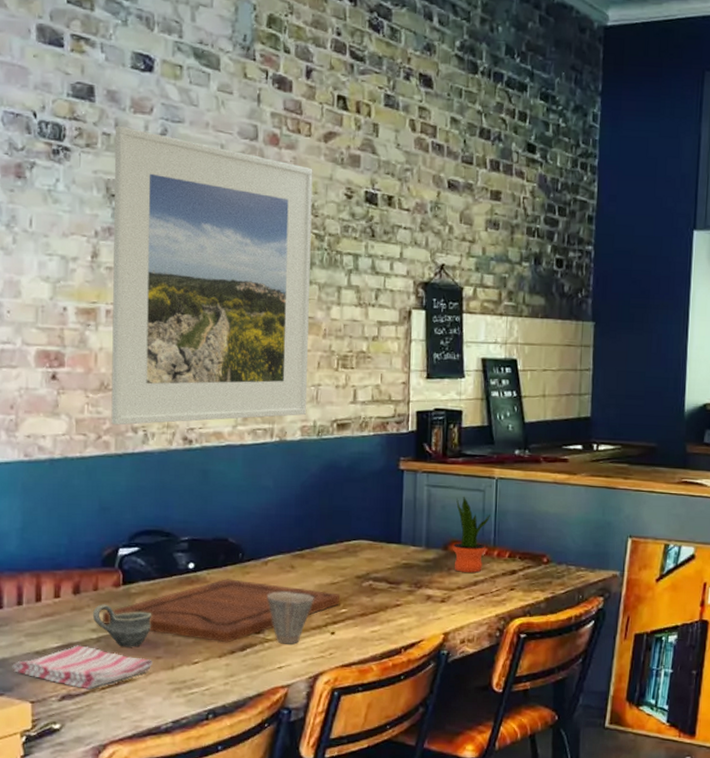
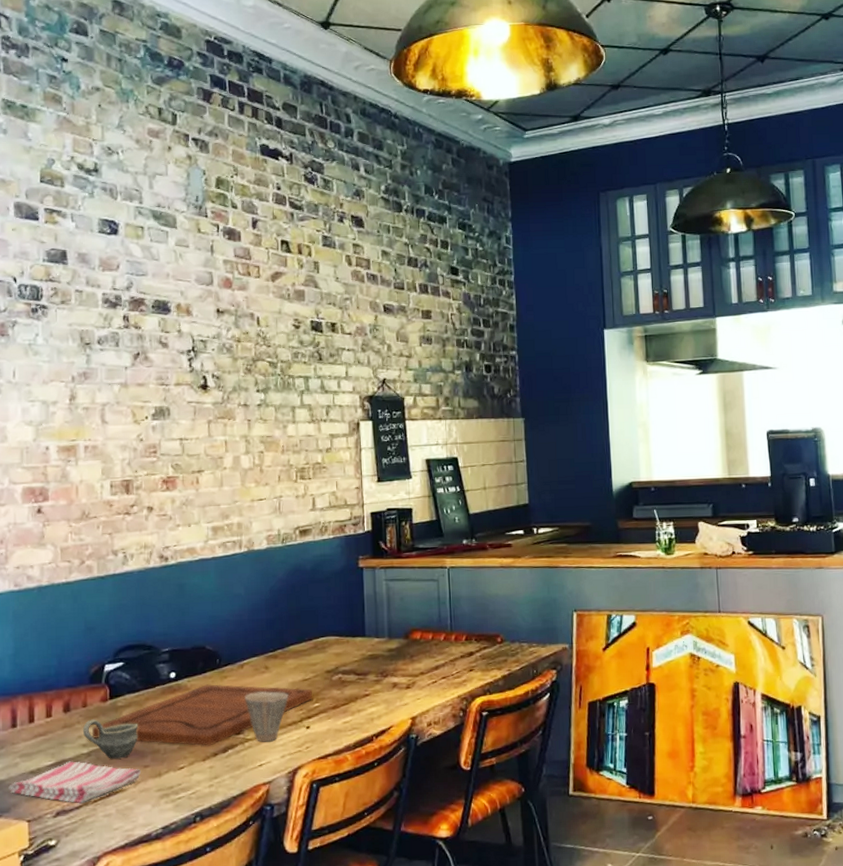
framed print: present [111,125,313,425] -> none [86,282,271,550]
potted plant: present [452,497,490,573] -> none [413,587,445,658]

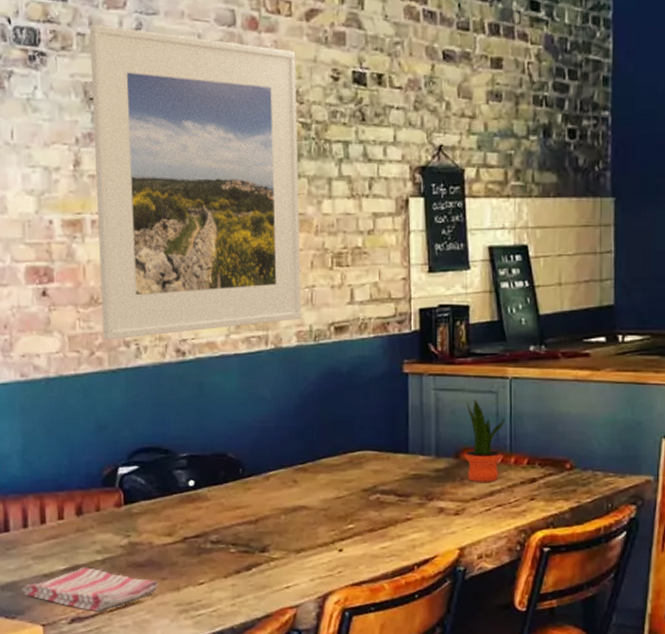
cup: present [82,719,138,759] -> none [96,525,155,569]
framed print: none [86,282,271,550] -> present [89,24,302,340]
cutting board: present [92,684,313,746] -> none [106,496,347,562]
cup: present [244,691,289,742] -> none [270,507,319,563]
potted plant: none [413,587,445,658] -> present [464,400,505,482]

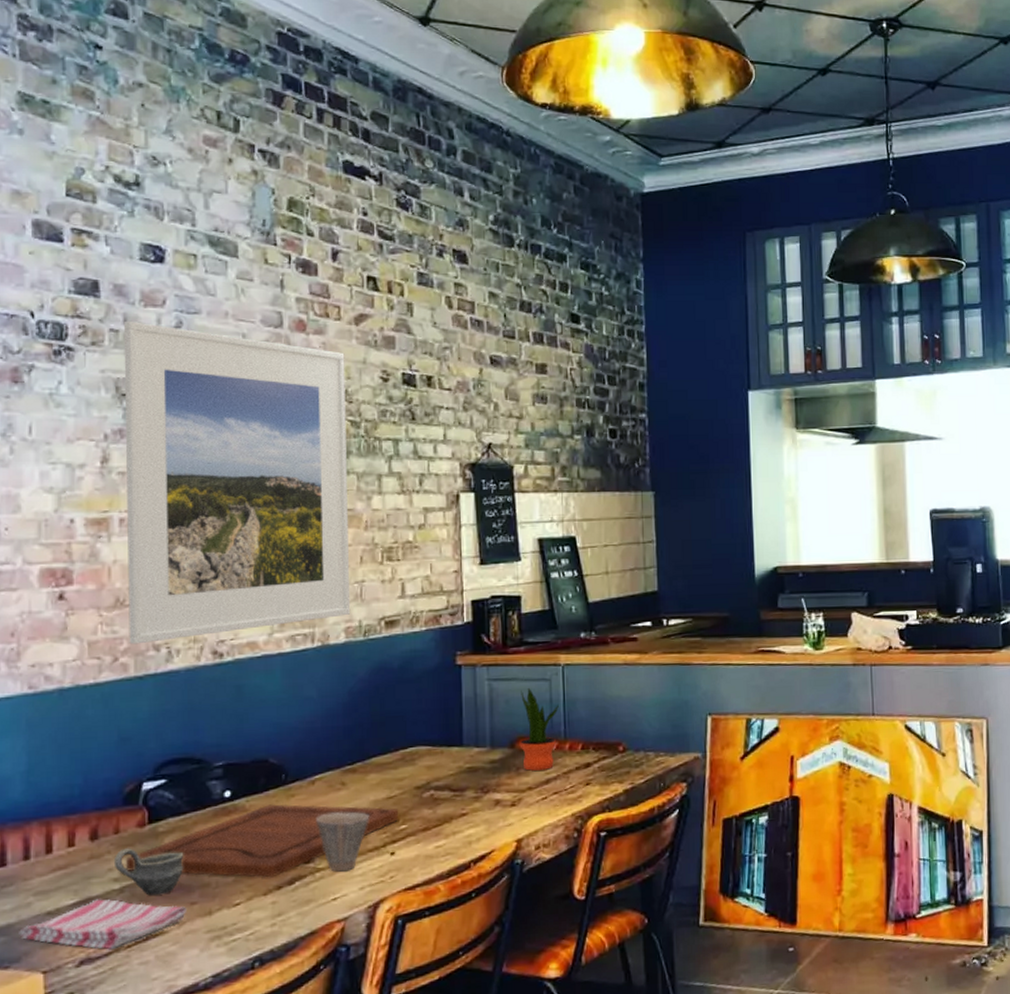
cup: none [96,525,155,569] -> present [113,848,184,896]
cutting board: none [106,496,347,562] -> present [126,804,399,878]
cup: none [270,507,319,563] -> present [315,812,370,872]

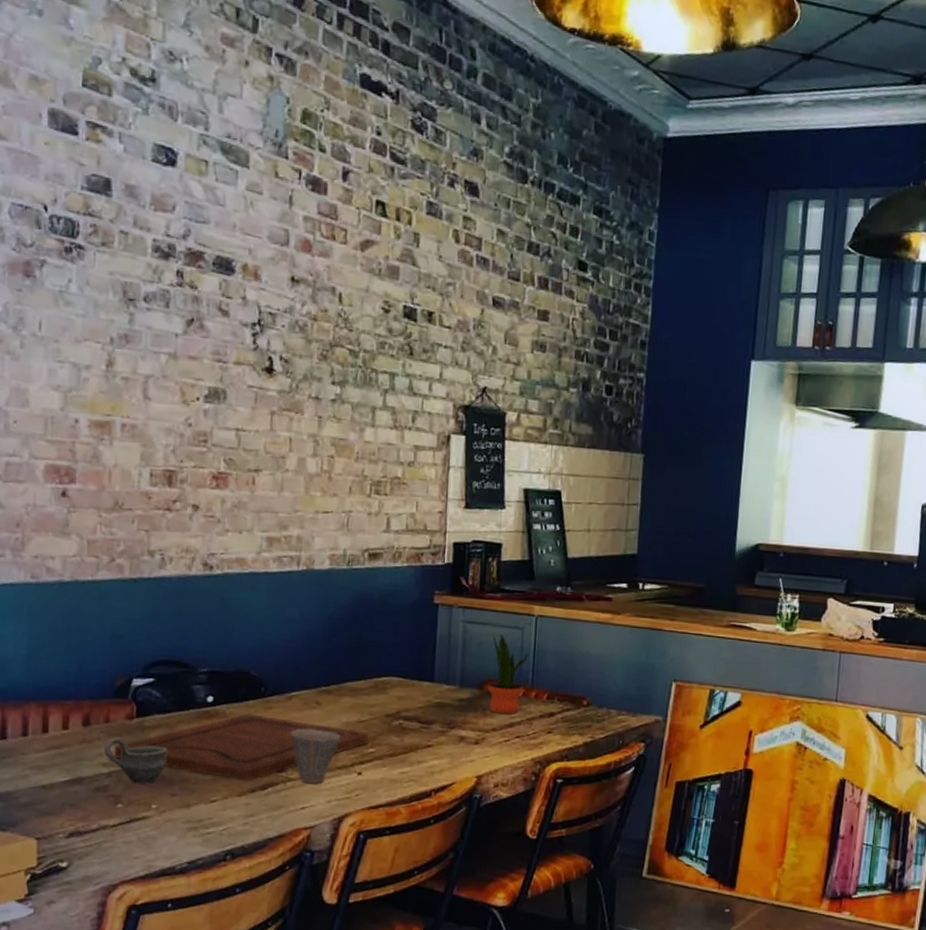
dish towel: present [19,899,186,950] -> none [16,780,167,827]
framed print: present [123,320,351,645] -> none [126,223,348,548]

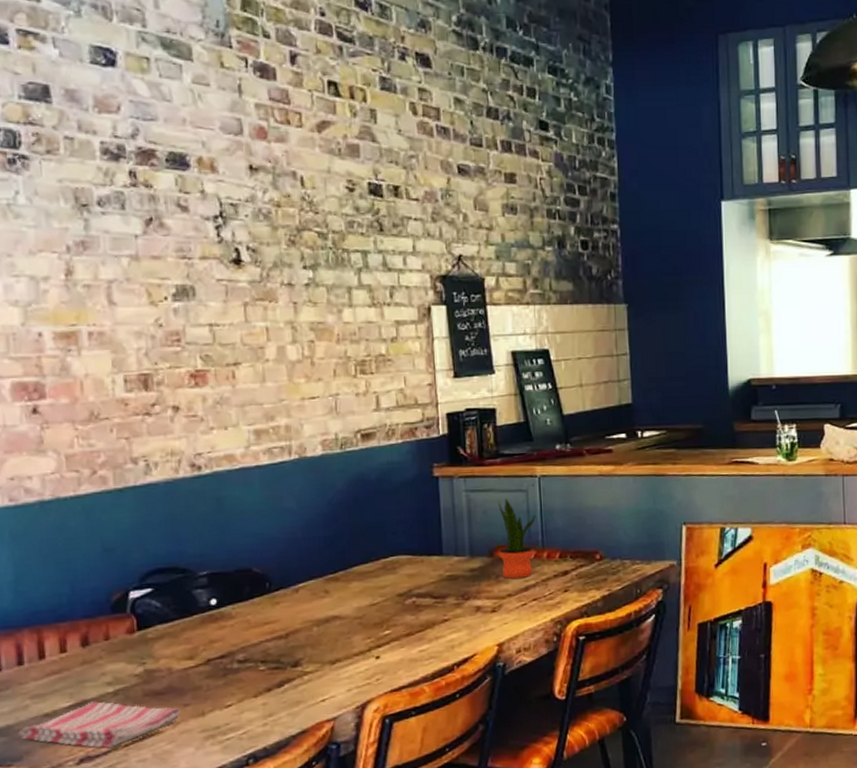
dish towel: none [16,780,167,827] -> present [18,701,180,749]
cup: present [103,737,168,784] -> none [105,653,175,698]
cutting board: present [114,714,369,781] -> none [118,611,383,681]
cup: present [290,728,341,784] -> none [301,618,354,675]

